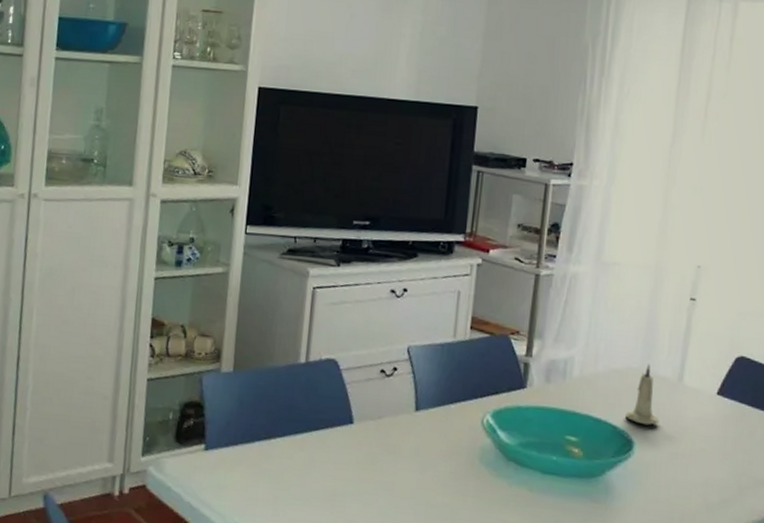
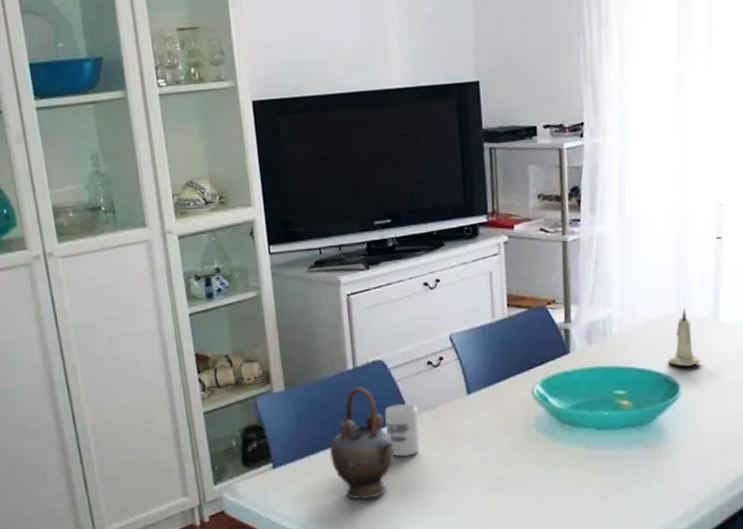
teapot: none [264,382,332,502] -> present [330,386,395,500]
cup: none [326,407,363,465] -> present [385,403,421,458]

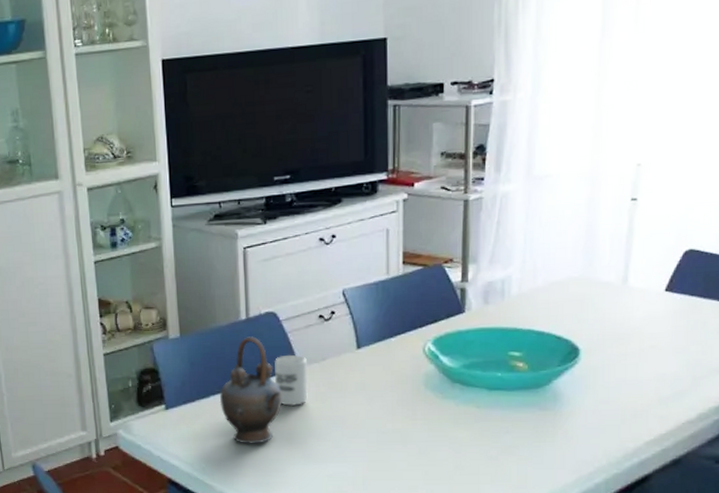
candle: present [668,308,701,367] -> none [569,271,605,331]

